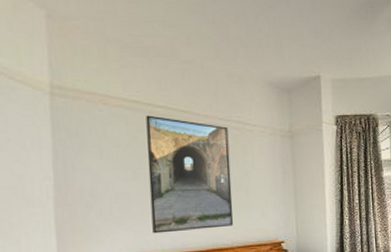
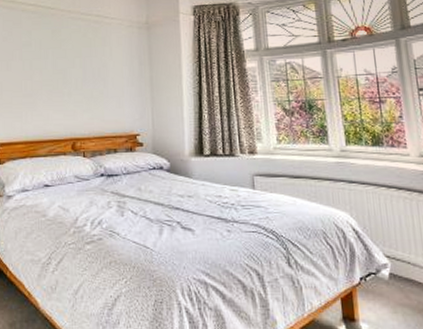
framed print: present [146,115,234,234] -> none [18,12,91,121]

